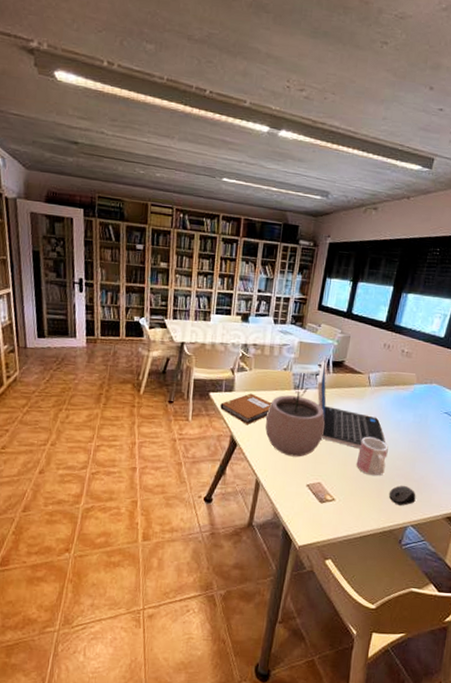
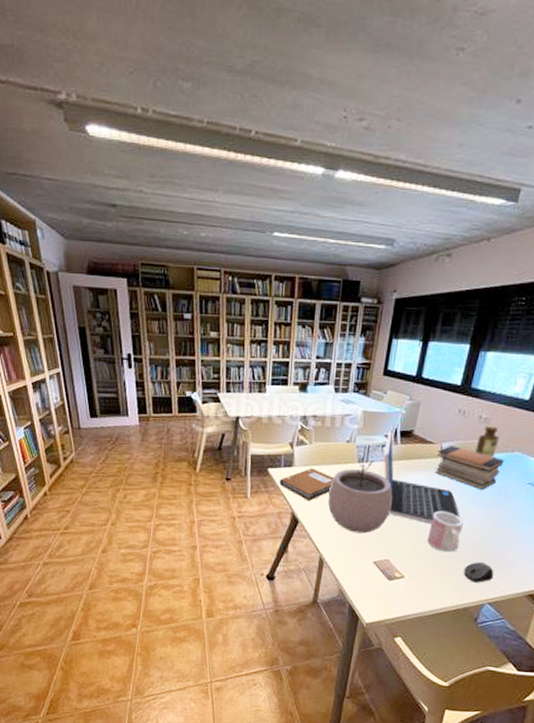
book stack: none [362,376,423,418] -> present [434,446,504,491]
bottle: none [398,358,419,388] -> present [475,425,500,458]

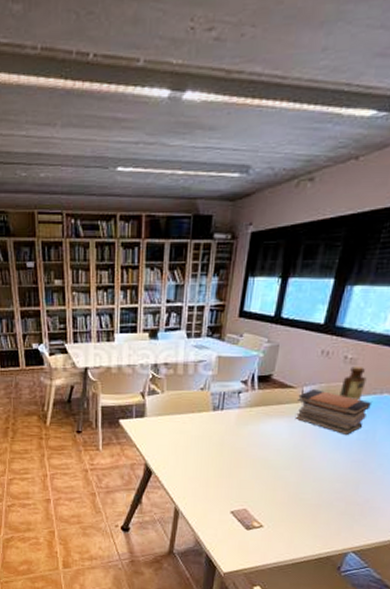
notebook: present [279,468,334,502] -> none [131,418,188,452]
plant pot: present [327,456,393,534] -> none [181,404,250,483]
laptop: present [383,431,460,524] -> none [240,377,322,472]
mug: present [427,510,463,553] -> none [287,458,326,501]
computer mouse: present [463,562,494,583] -> none [326,510,359,531]

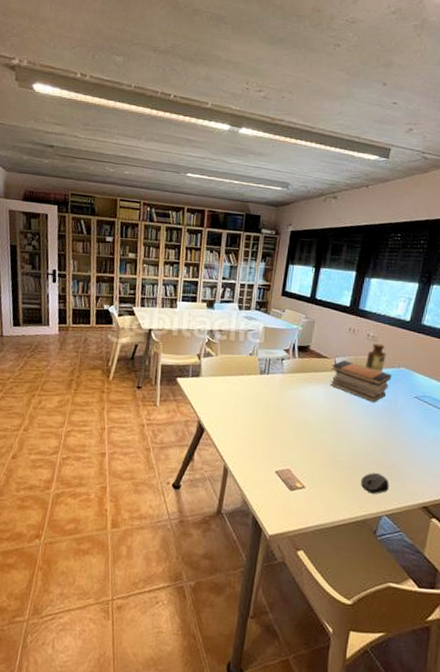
computer mouse: none [326,510,359,531] -> present [360,473,389,494]

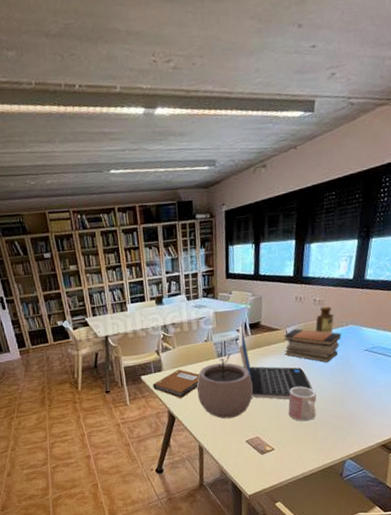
notebook: none [187,378,238,411] -> present [153,369,200,399]
plant pot: none [232,369,292,443] -> present [196,352,253,419]
laptop: none [283,346,355,435] -> present [238,326,312,400]
mug: none [325,421,358,463] -> present [288,386,316,422]
computer mouse: present [360,473,389,494] -> none [323,424,350,443]

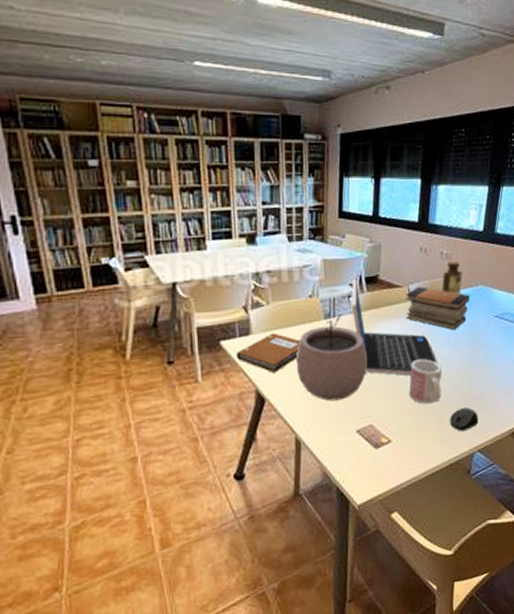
computer mouse: none [323,424,350,443] -> present [449,407,479,431]

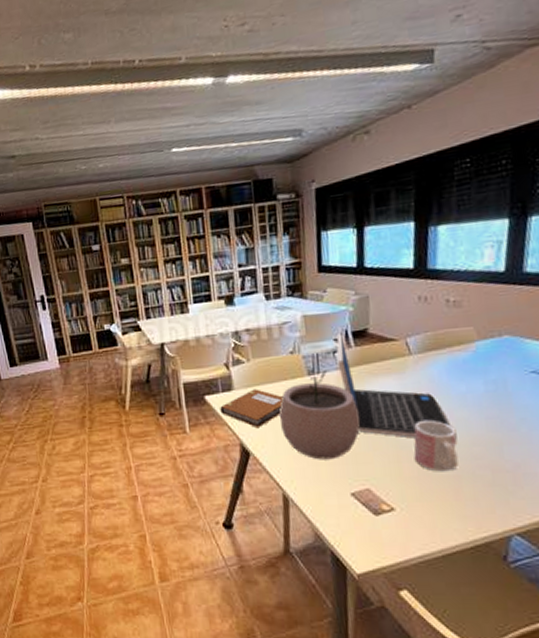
book stack: present [405,287,470,331] -> none [403,339,492,389]
bottle: present [442,260,463,295] -> none [450,308,479,347]
computer mouse: present [449,407,479,431] -> none [471,480,516,508]

